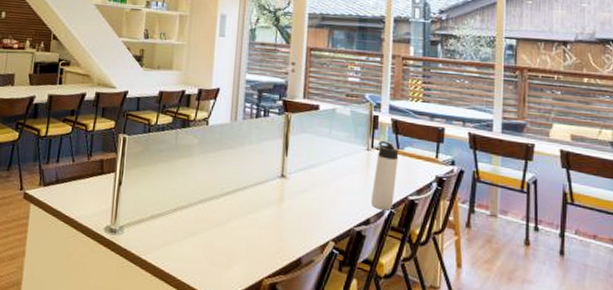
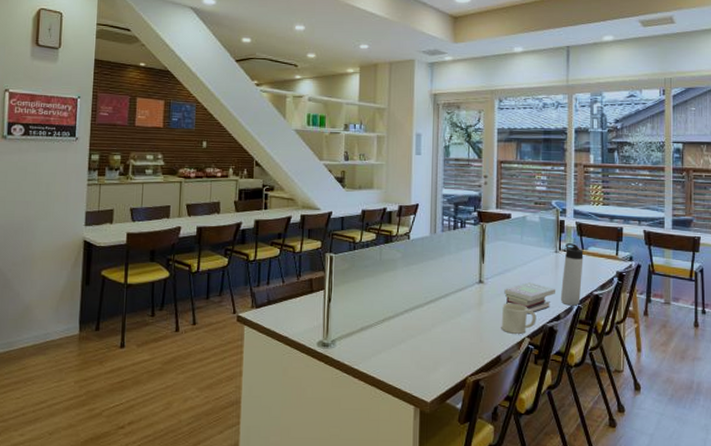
mug: none [303,201,343,237] -> present [501,303,537,334]
books: none [308,180,367,214] -> present [504,282,556,312]

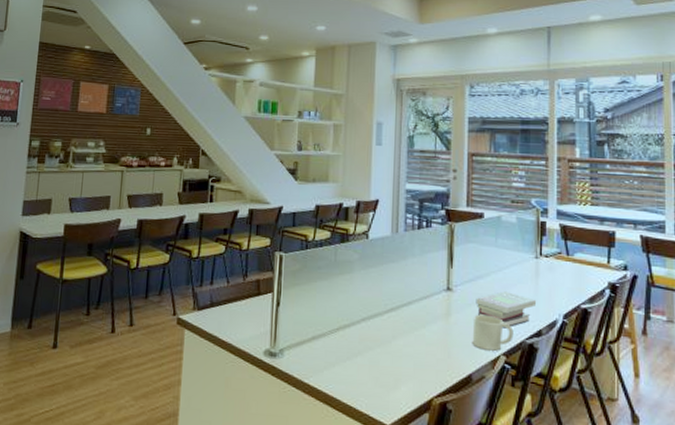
thermos bottle: present [560,243,584,306] -> none [541,248,569,321]

